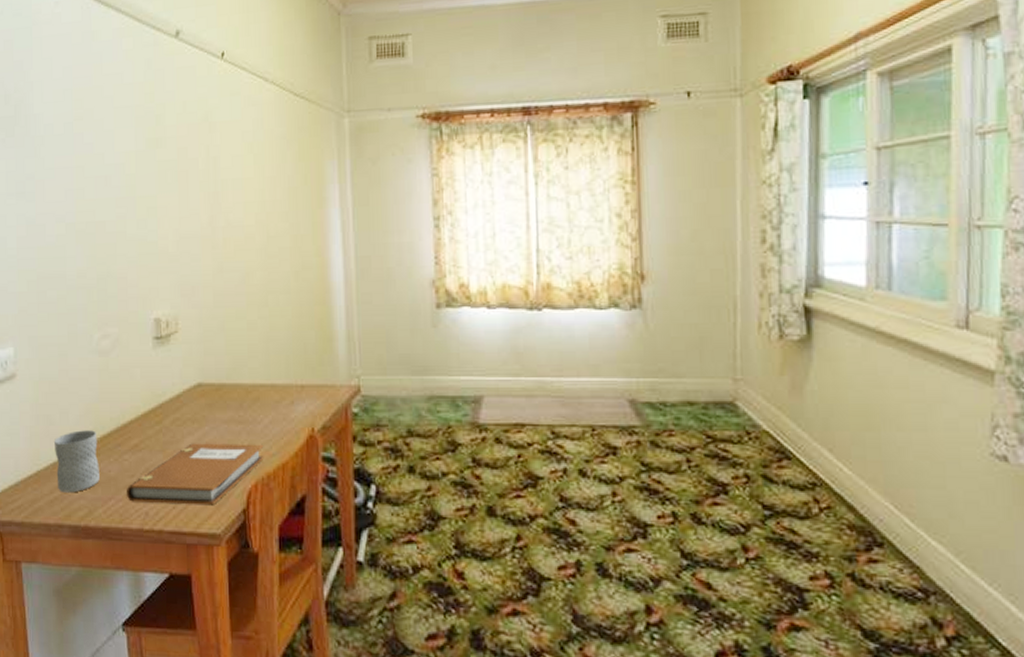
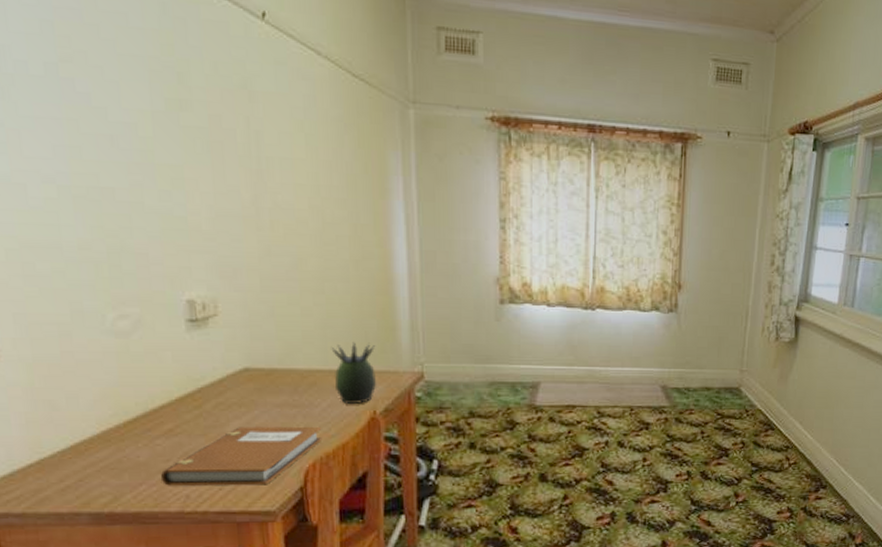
mug: present [53,430,100,493] -> none [59,416,126,481]
succulent plant: none [273,355,315,420] -> present [331,342,377,404]

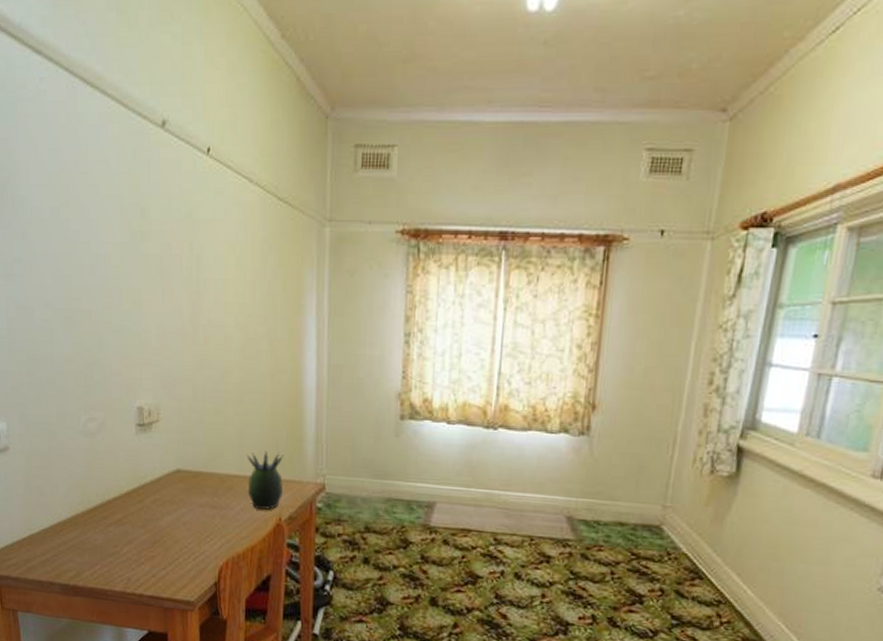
notebook: present [160,426,323,486] -> none [110,522,235,577]

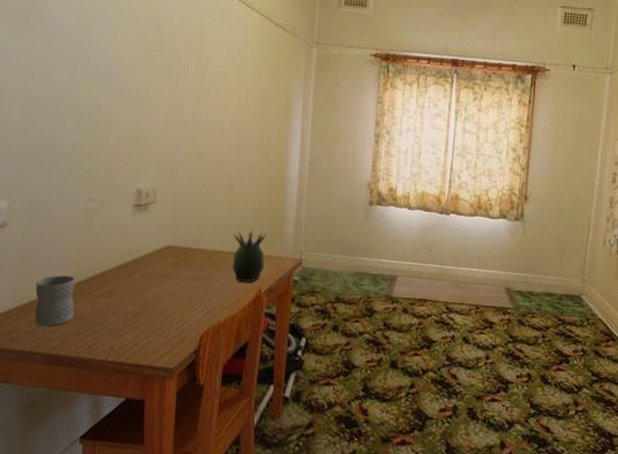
mug: none [44,502,87,556] -> present [35,275,76,327]

